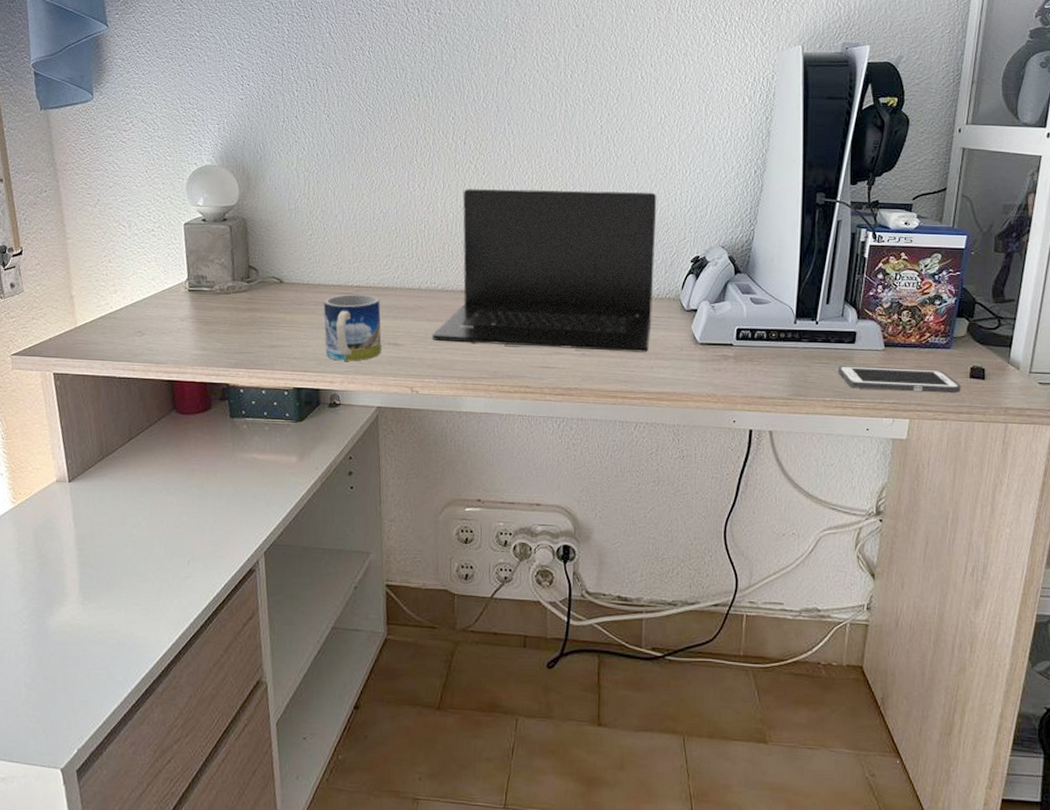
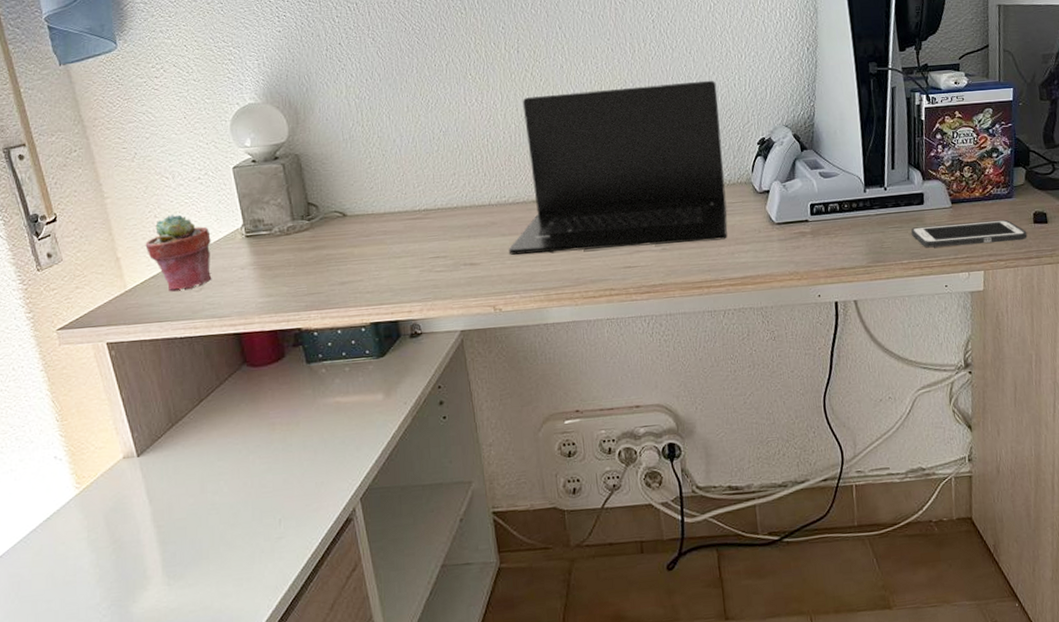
potted succulent: none [97,261,157,334] -> present [145,214,212,292]
mug: present [323,294,382,362] -> none [392,216,458,289]

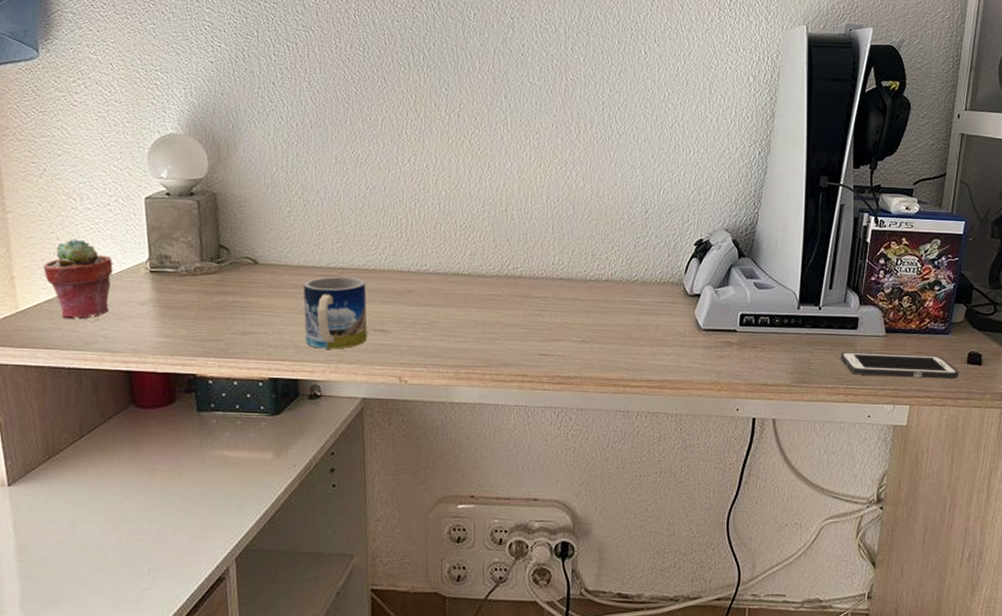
mug: none [392,216,458,289] -> present [303,276,368,349]
laptop: present [508,80,727,255] -> none [422,165,660,339]

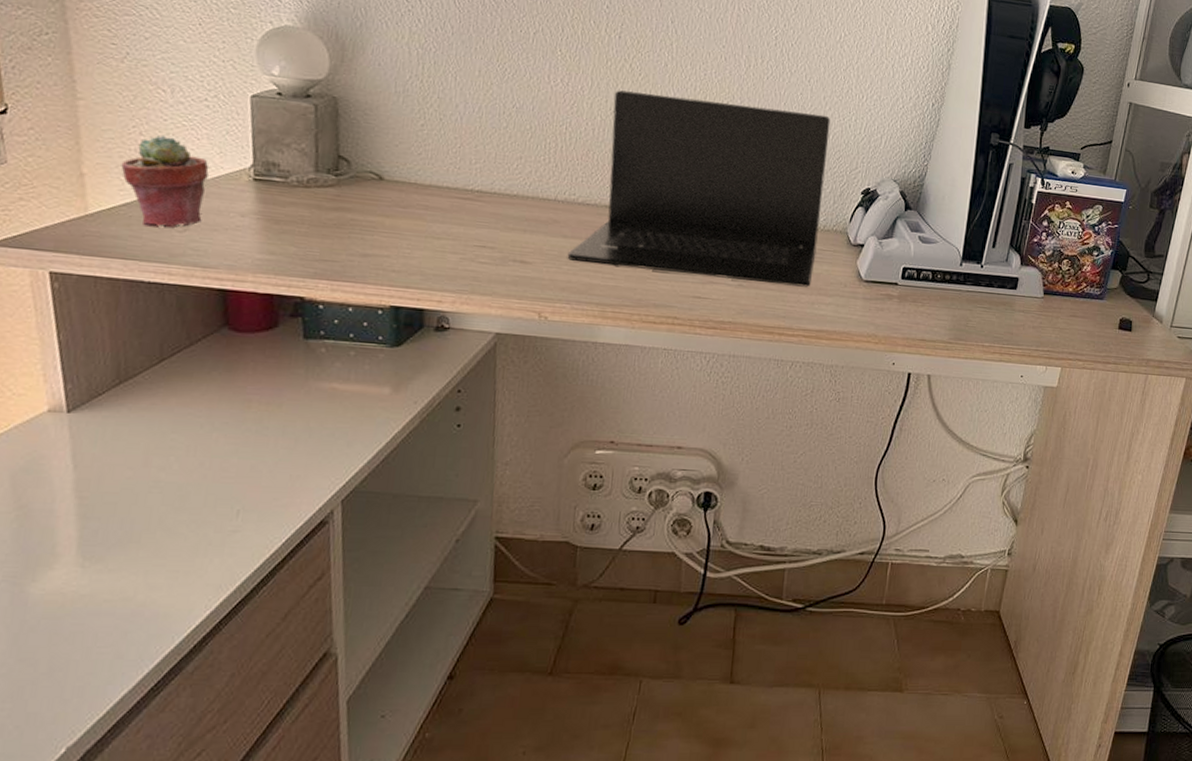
mug: present [303,276,368,349] -> none [434,199,507,279]
laptop: none [422,165,660,339] -> present [567,90,831,287]
cell phone: present [840,352,959,379] -> none [998,311,1110,343]

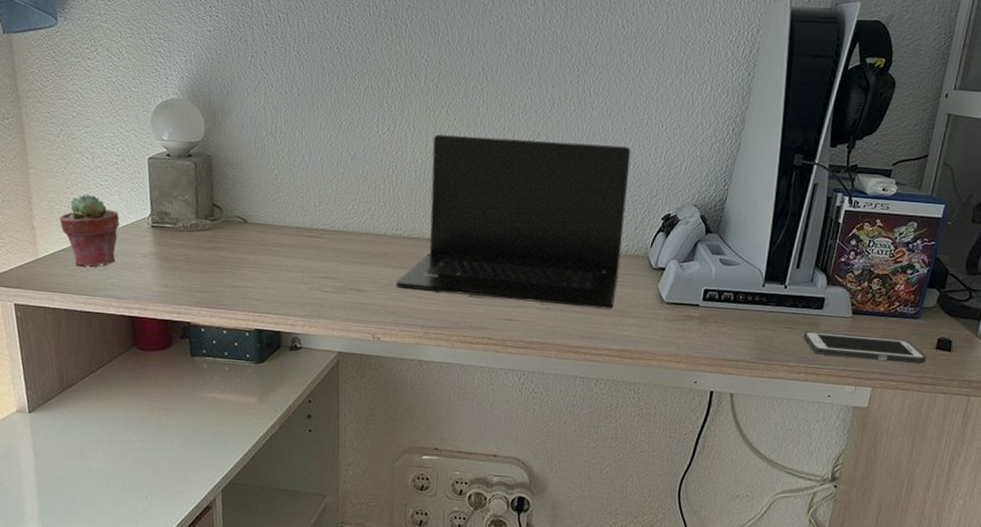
cell phone: none [998,311,1110,343] -> present [803,331,926,364]

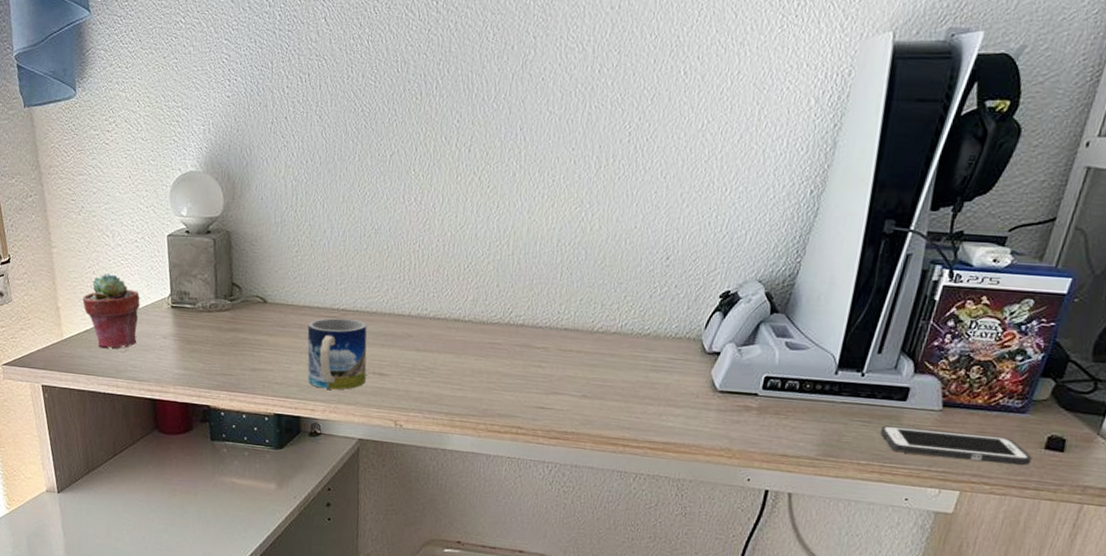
mug: none [287,237,345,306] -> present [307,317,367,390]
laptop: present [395,134,631,310] -> none [419,204,688,398]

